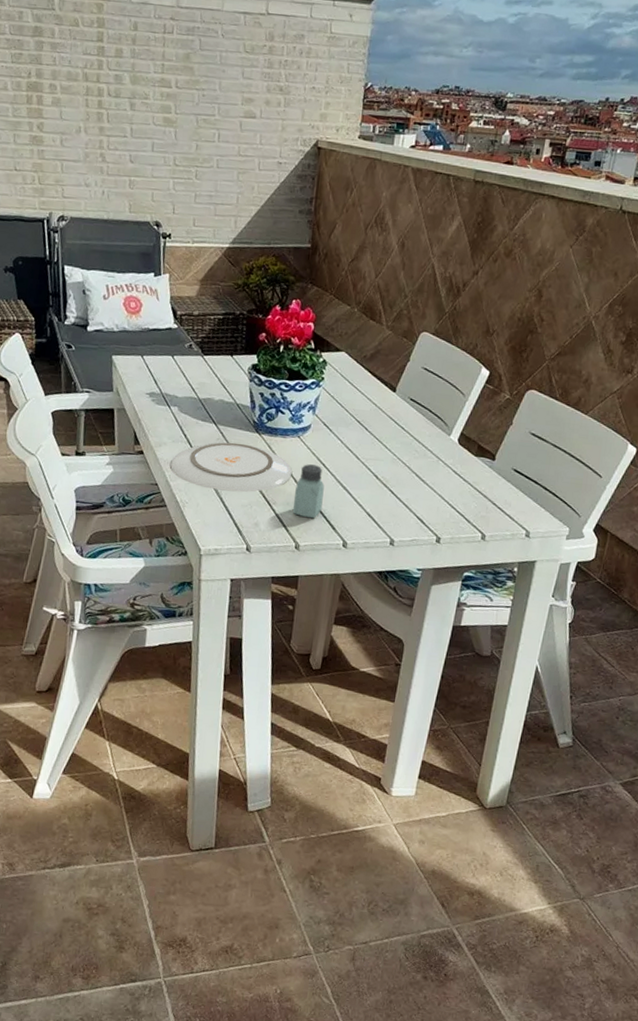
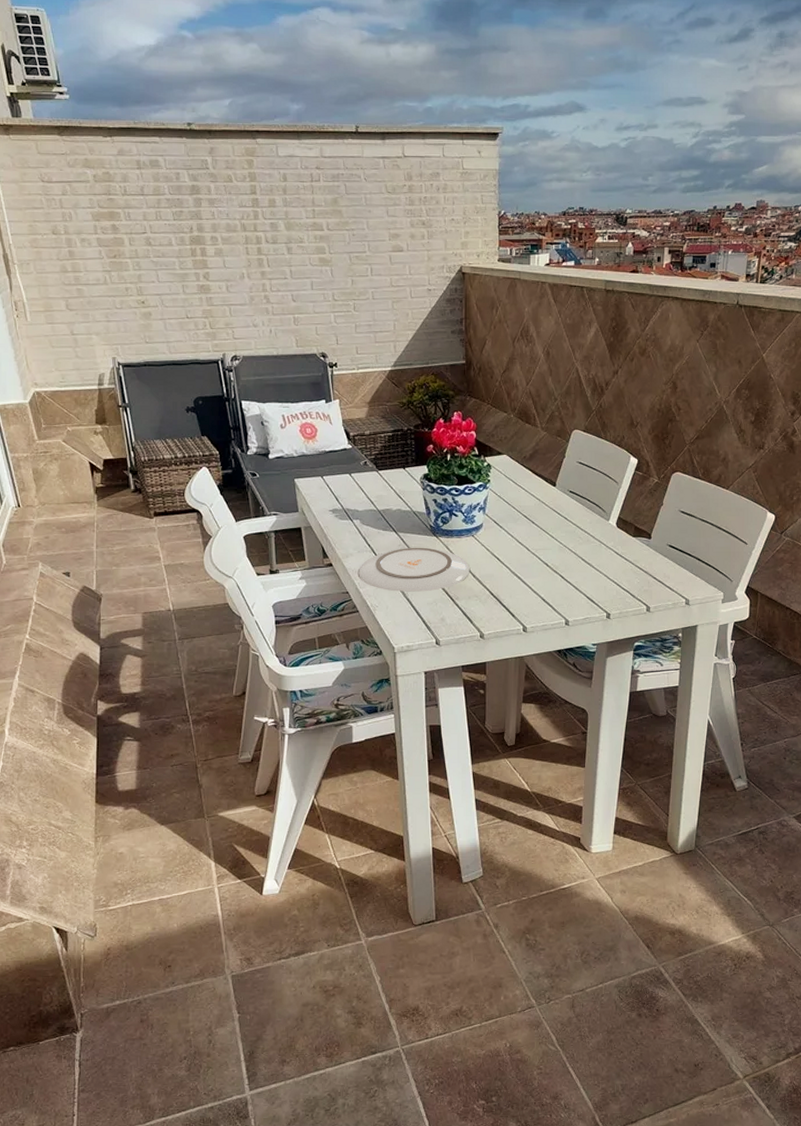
saltshaker: present [293,464,325,519] -> none [474,560,501,609]

